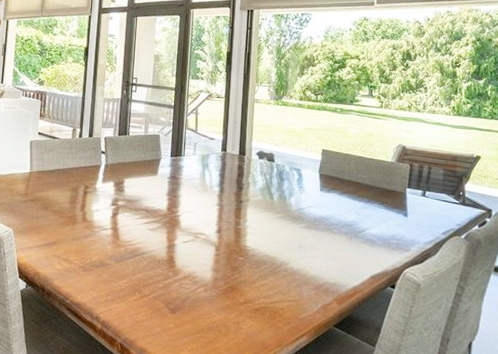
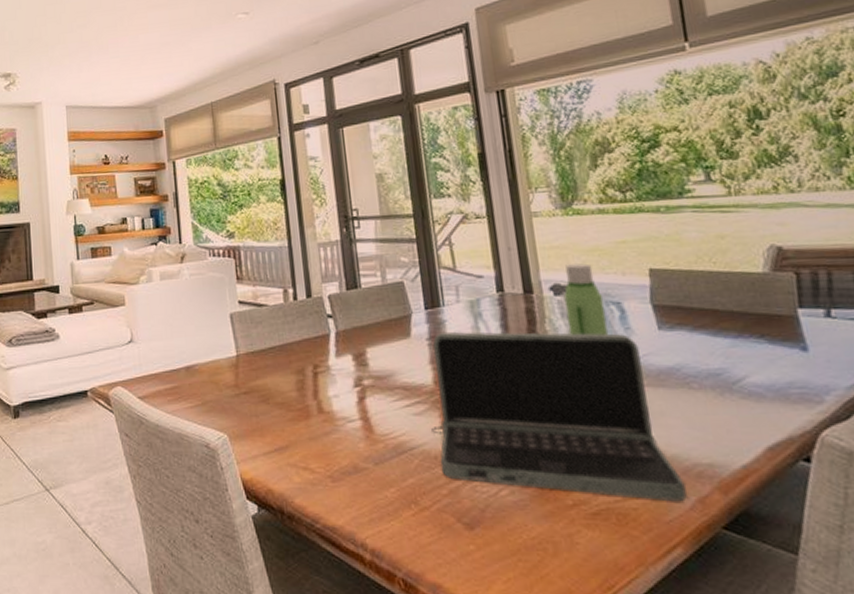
laptop: none [158,174,316,307] -> present [430,331,687,502]
water bottle: none [263,139,290,190] -> present [563,263,609,336]

